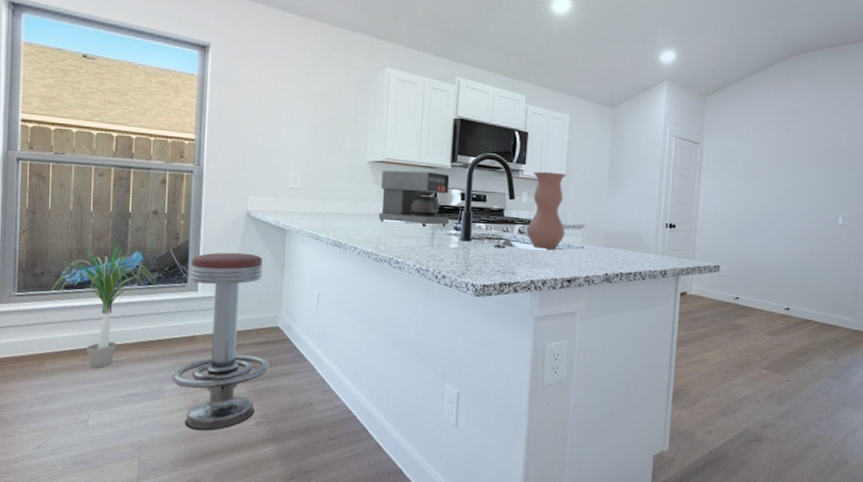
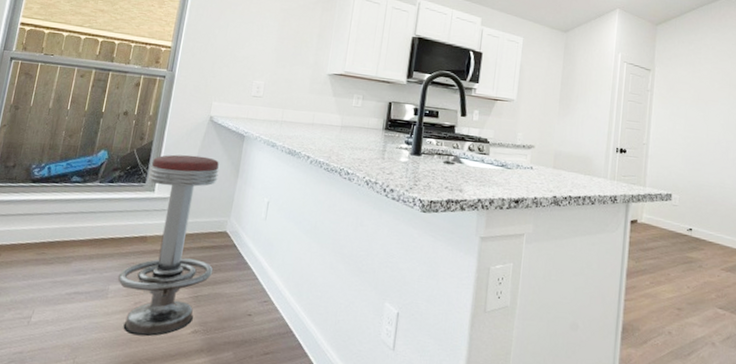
potted plant: present [51,242,157,368] -> none [19,139,118,263]
coffee maker: present [378,169,450,226] -> none [333,82,405,140]
vase: present [526,171,567,249] -> none [476,91,518,169]

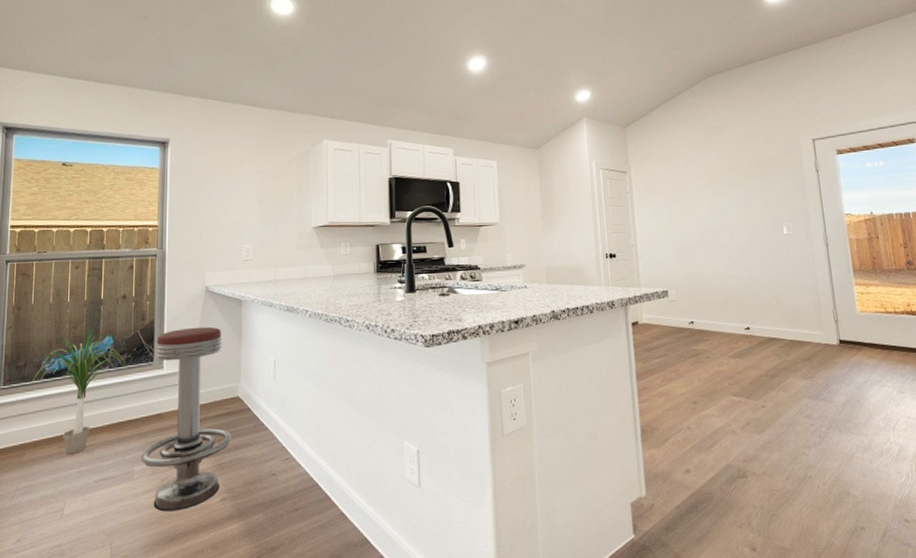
potted plant: none [19,139,118,263] -> present [32,328,127,454]

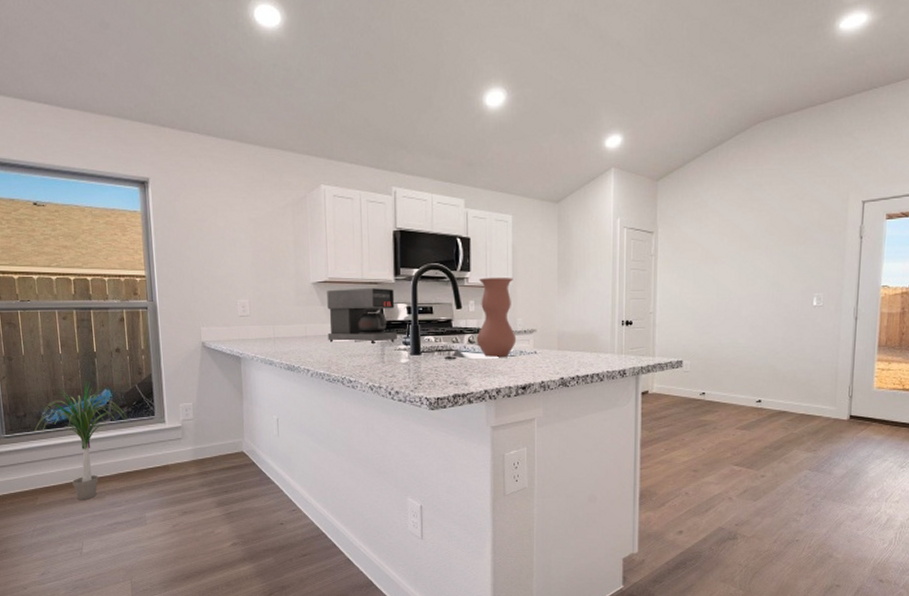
bar stool: present [140,326,232,512] -> none [151,383,239,553]
coffee maker: none [326,229,393,283] -> present [327,287,397,343]
vase: none [468,216,507,293] -> present [476,277,517,357]

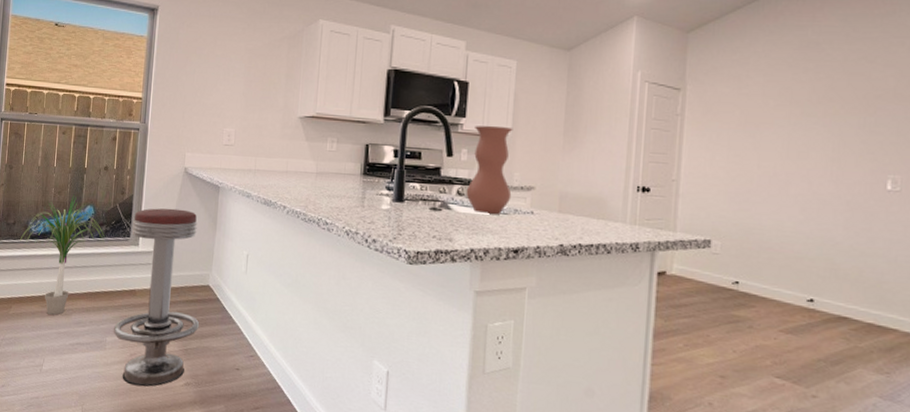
bar stool: none [151,383,239,553] -> present [113,208,200,387]
coffee maker: present [327,287,397,343] -> none [308,125,382,186]

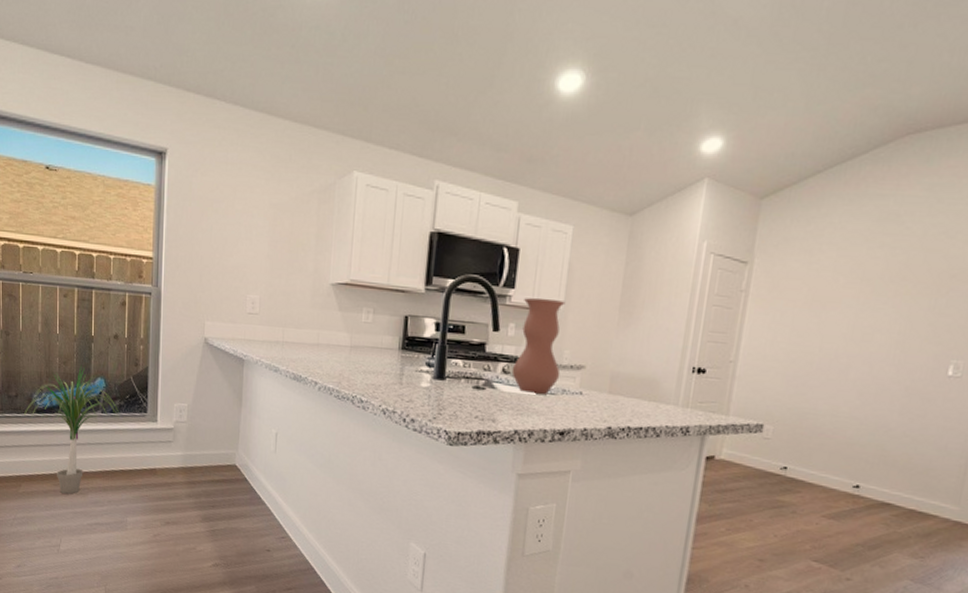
bar stool: present [113,208,200,387] -> none [133,381,227,568]

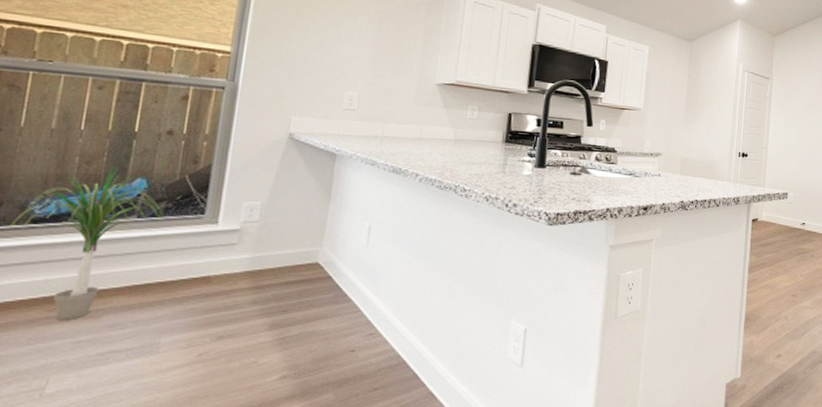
vase: present [511,297,566,394] -> none [603,100,645,177]

